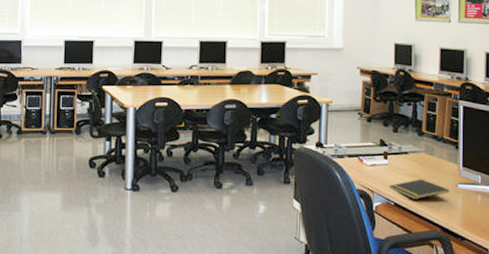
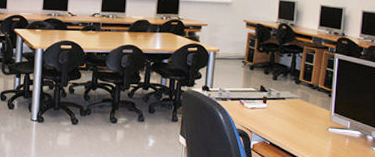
notepad: present [389,179,449,199] -> none [266,122,321,140]

